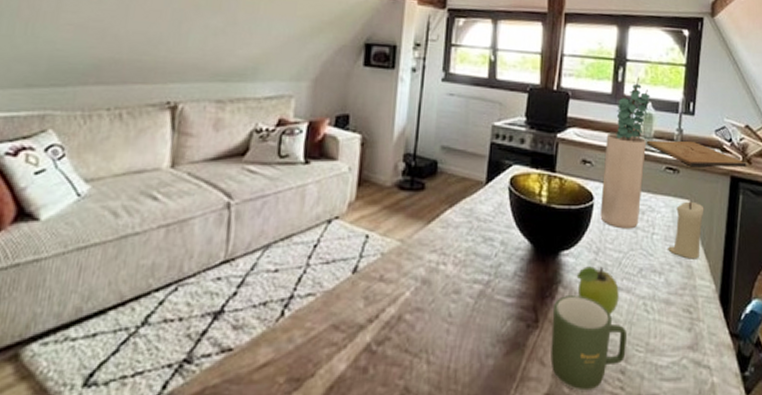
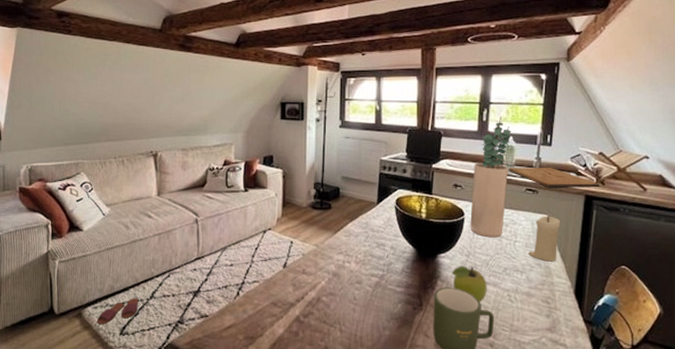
slippers: none [45,324,123,372] -> present [97,297,139,325]

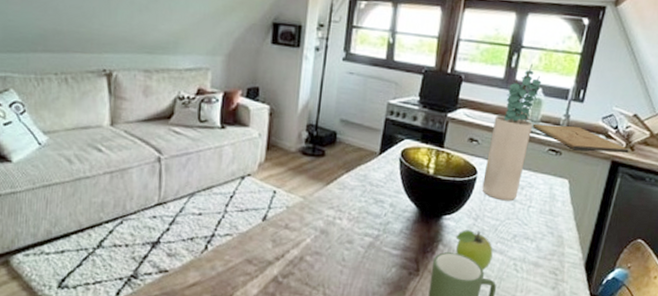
slippers: present [97,297,139,325] -> none [29,245,83,276]
candle: present [529,216,561,262] -> none [542,180,582,231]

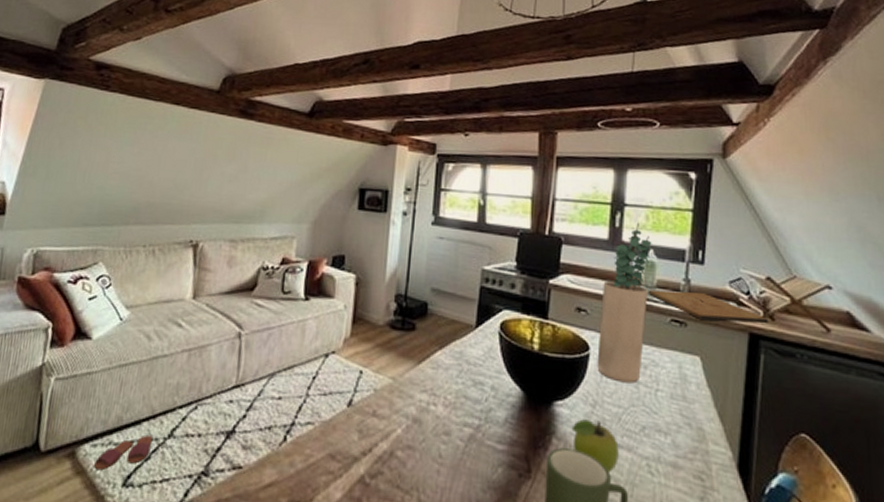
slippers: none [29,245,83,276] -> present [94,434,153,471]

